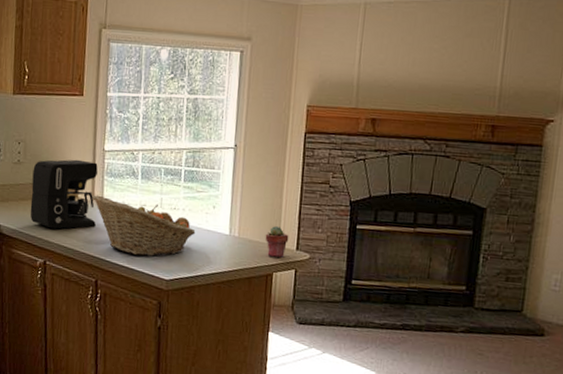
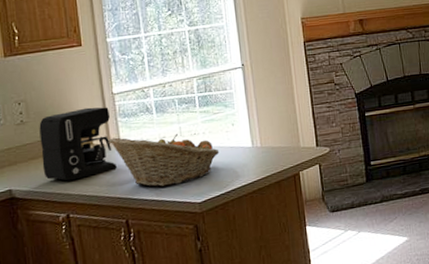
potted succulent: present [265,226,289,258] -> none [286,129,308,158]

